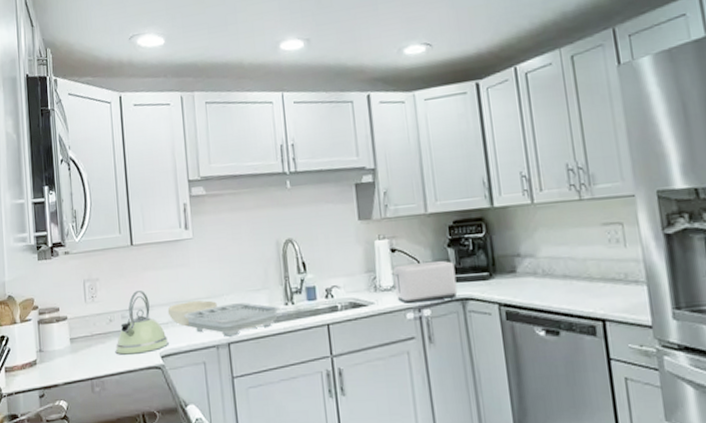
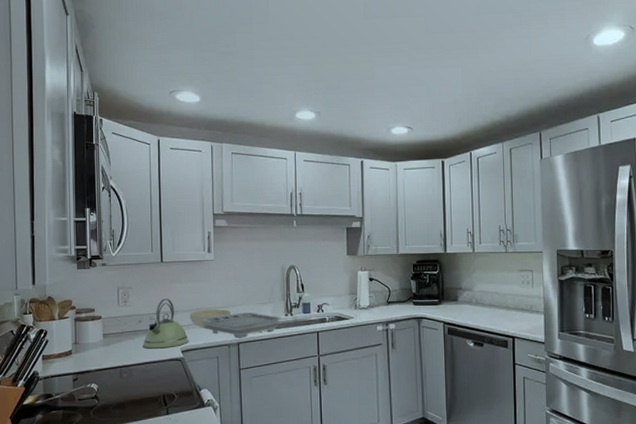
toaster: present [393,260,458,303] -> none [369,289,416,319]

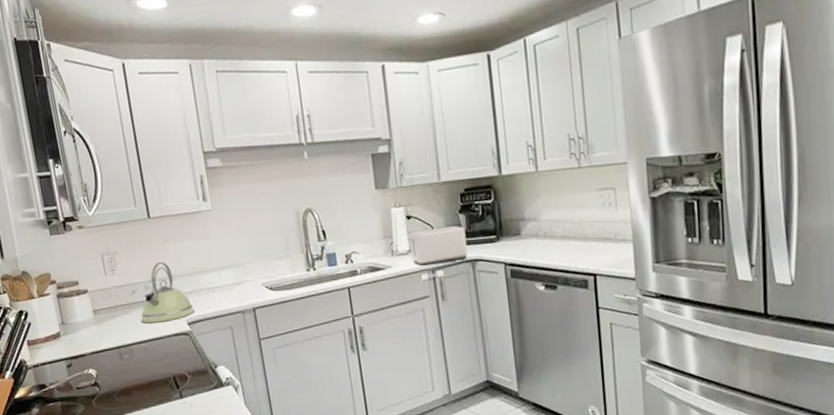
bowl: present [189,309,231,329] -> none [191,269,241,295]
dish rack: present [202,312,282,338] -> none [207,270,304,303]
toaster: none [369,289,416,319] -> present [408,225,468,266]

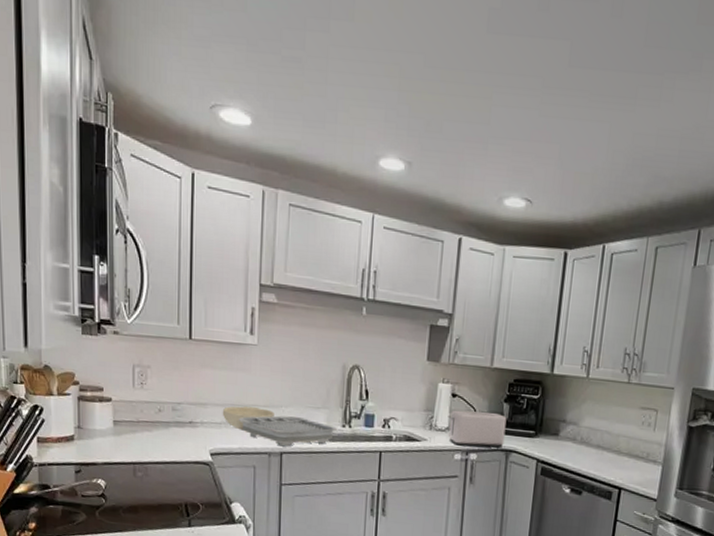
kettle: present [141,262,195,324] -> none [162,386,220,448]
bowl: none [191,269,241,295] -> present [222,406,274,431]
dish rack: none [207,270,304,303] -> present [238,415,338,447]

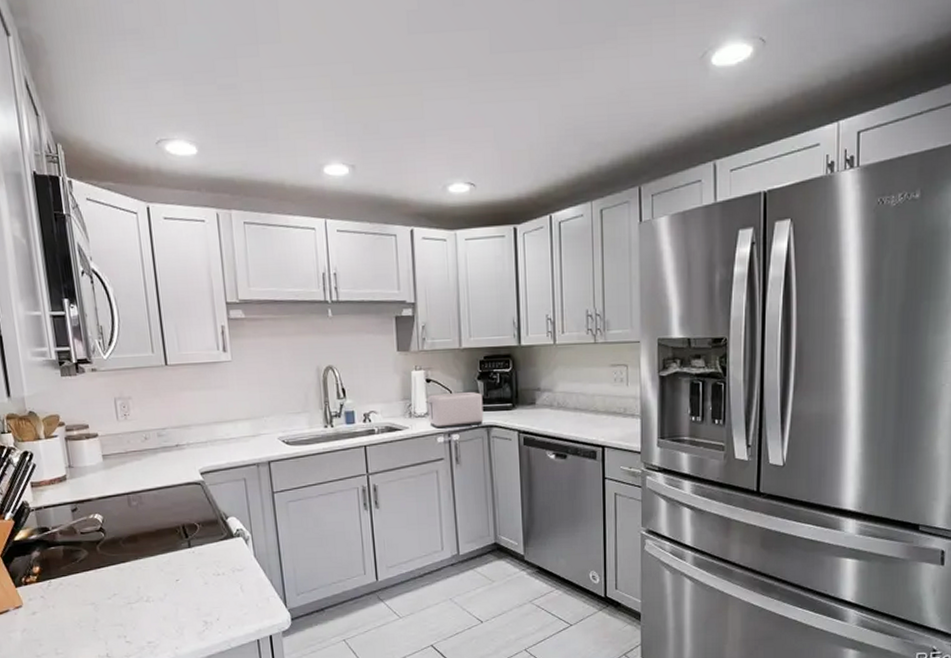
bowl: present [222,406,274,431] -> none [206,421,257,446]
dish rack: present [238,415,338,447] -> none [222,424,321,456]

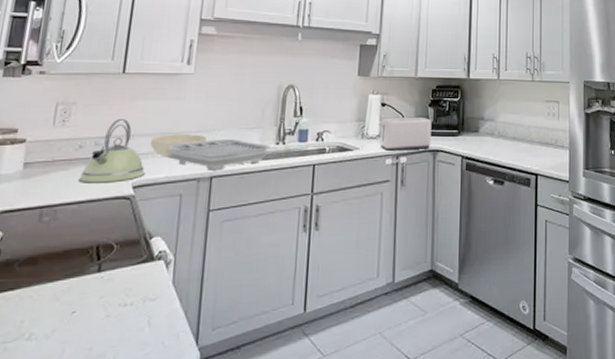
kettle: none [152,410,208,471] -> present [78,119,145,183]
bowl: none [206,421,257,446] -> present [150,134,207,159]
dish rack: none [222,424,321,456] -> present [167,139,272,171]

